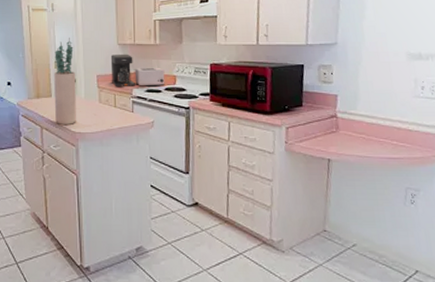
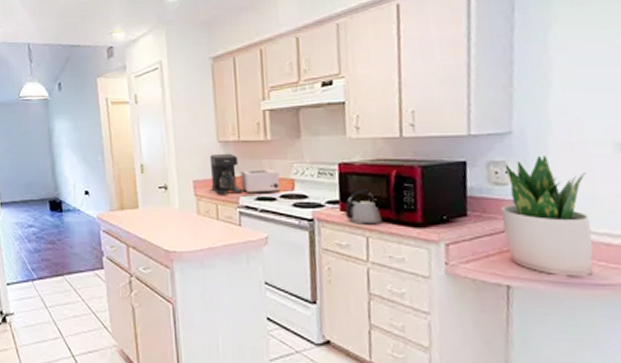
vase: present [53,38,77,126] -> none [139,135,171,243]
kettle: none [213,85,241,112] -> present [345,189,383,225]
planter: none [327,61,389,152] -> present [501,155,594,277]

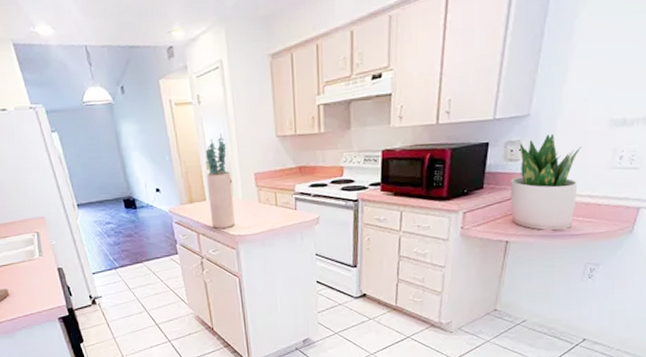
vase: none [139,135,171,243] -> present [205,134,236,229]
coffee maker: present [209,153,242,195] -> none [269,146,298,185]
toaster: present [240,169,281,193] -> none [296,158,331,182]
kettle: present [345,189,383,225] -> none [385,171,415,202]

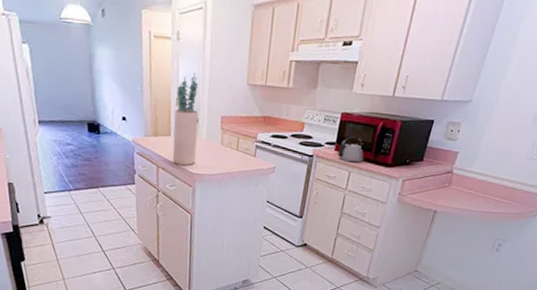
kettle: none [385,171,415,202] -> present [338,135,364,163]
planter: present [510,133,582,231] -> none [442,120,509,207]

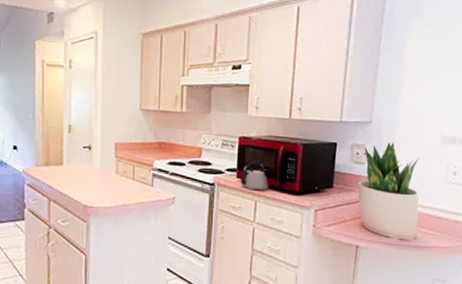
vase: present [172,73,199,166] -> none [65,99,92,198]
planter: none [442,120,509,207] -> present [358,142,420,240]

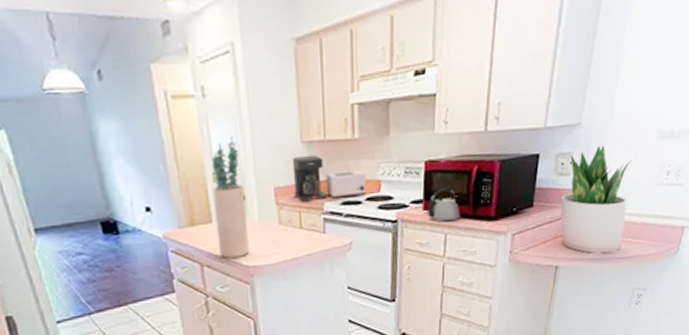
vase: none [65,99,92,198] -> present [211,137,250,259]
coffee maker: none [130,120,157,159] -> present [292,154,327,202]
toaster: none [157,136,190,159] -> present [326,170,367,198]

